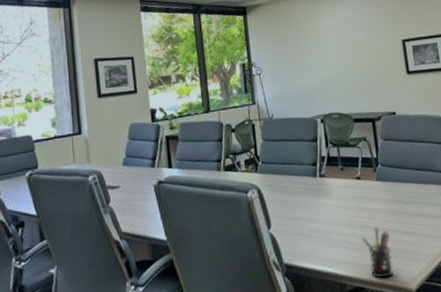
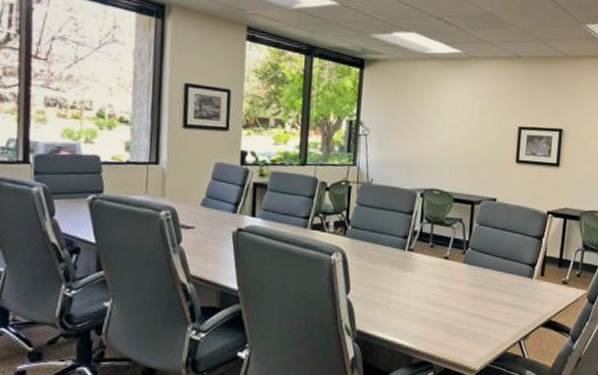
pen holder: present [362,227,393,279] -> none [437,308,465,356]

